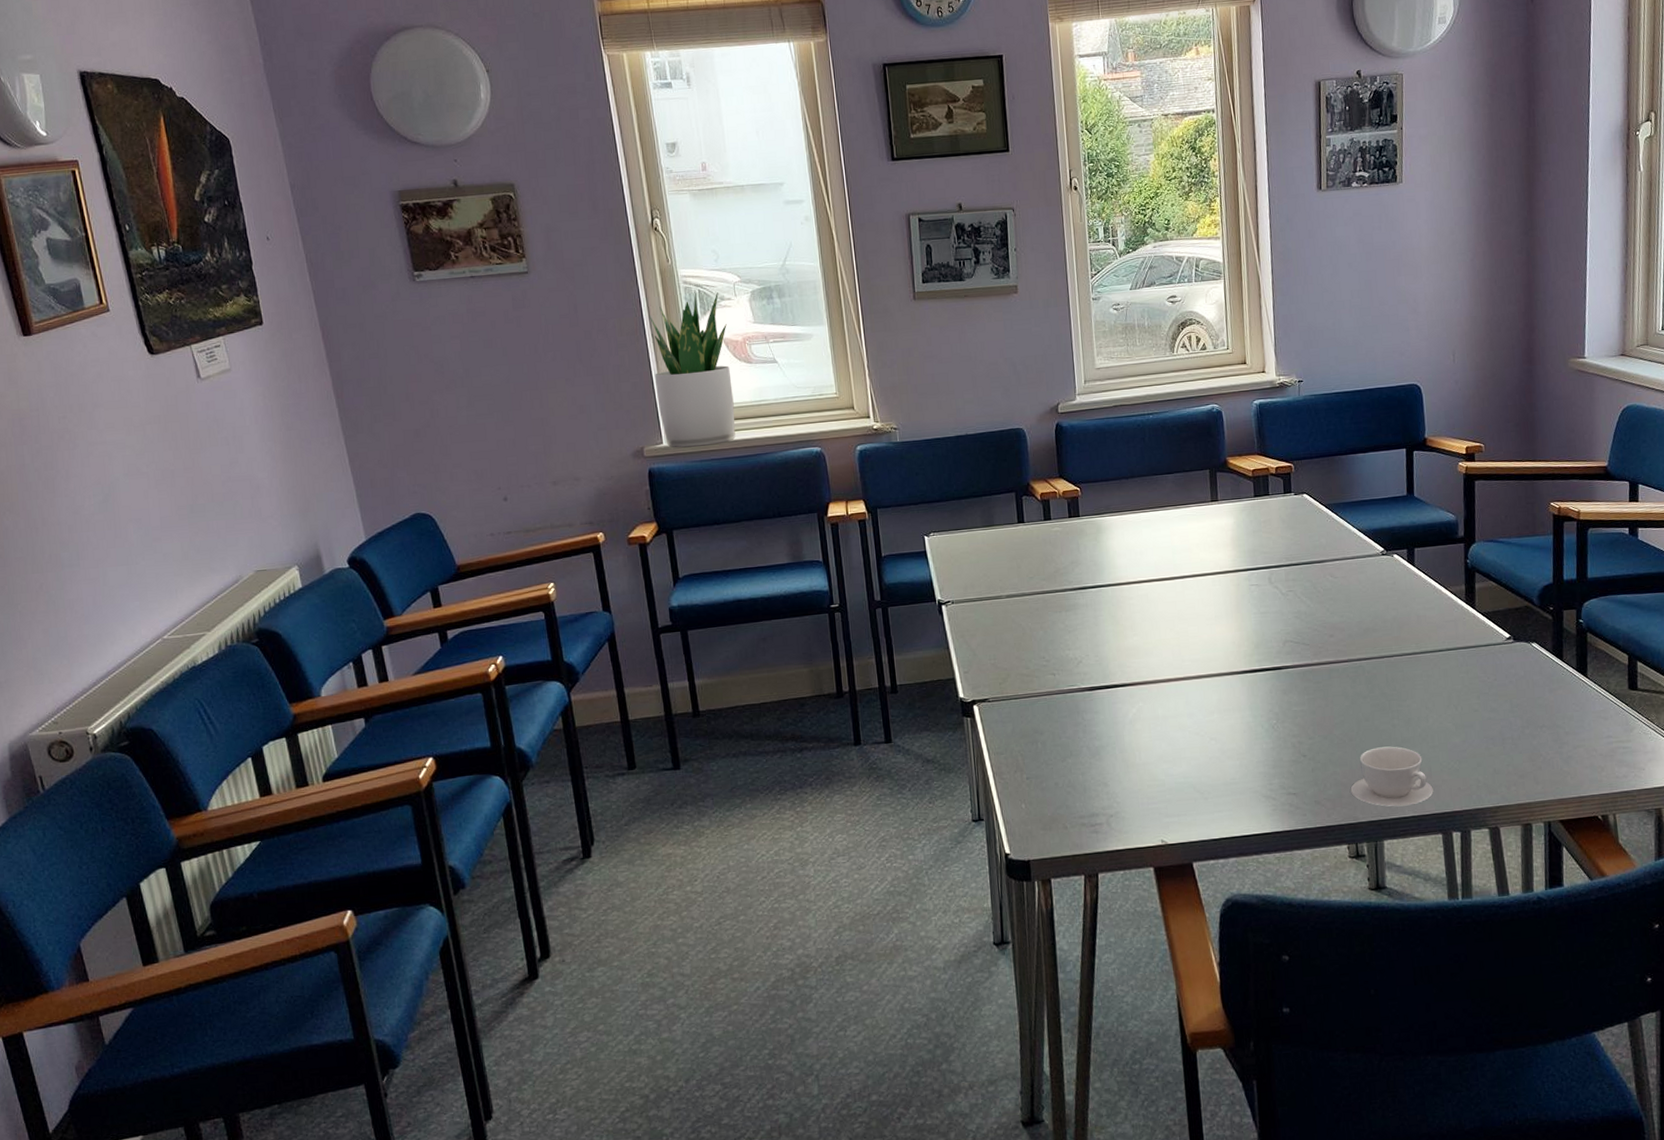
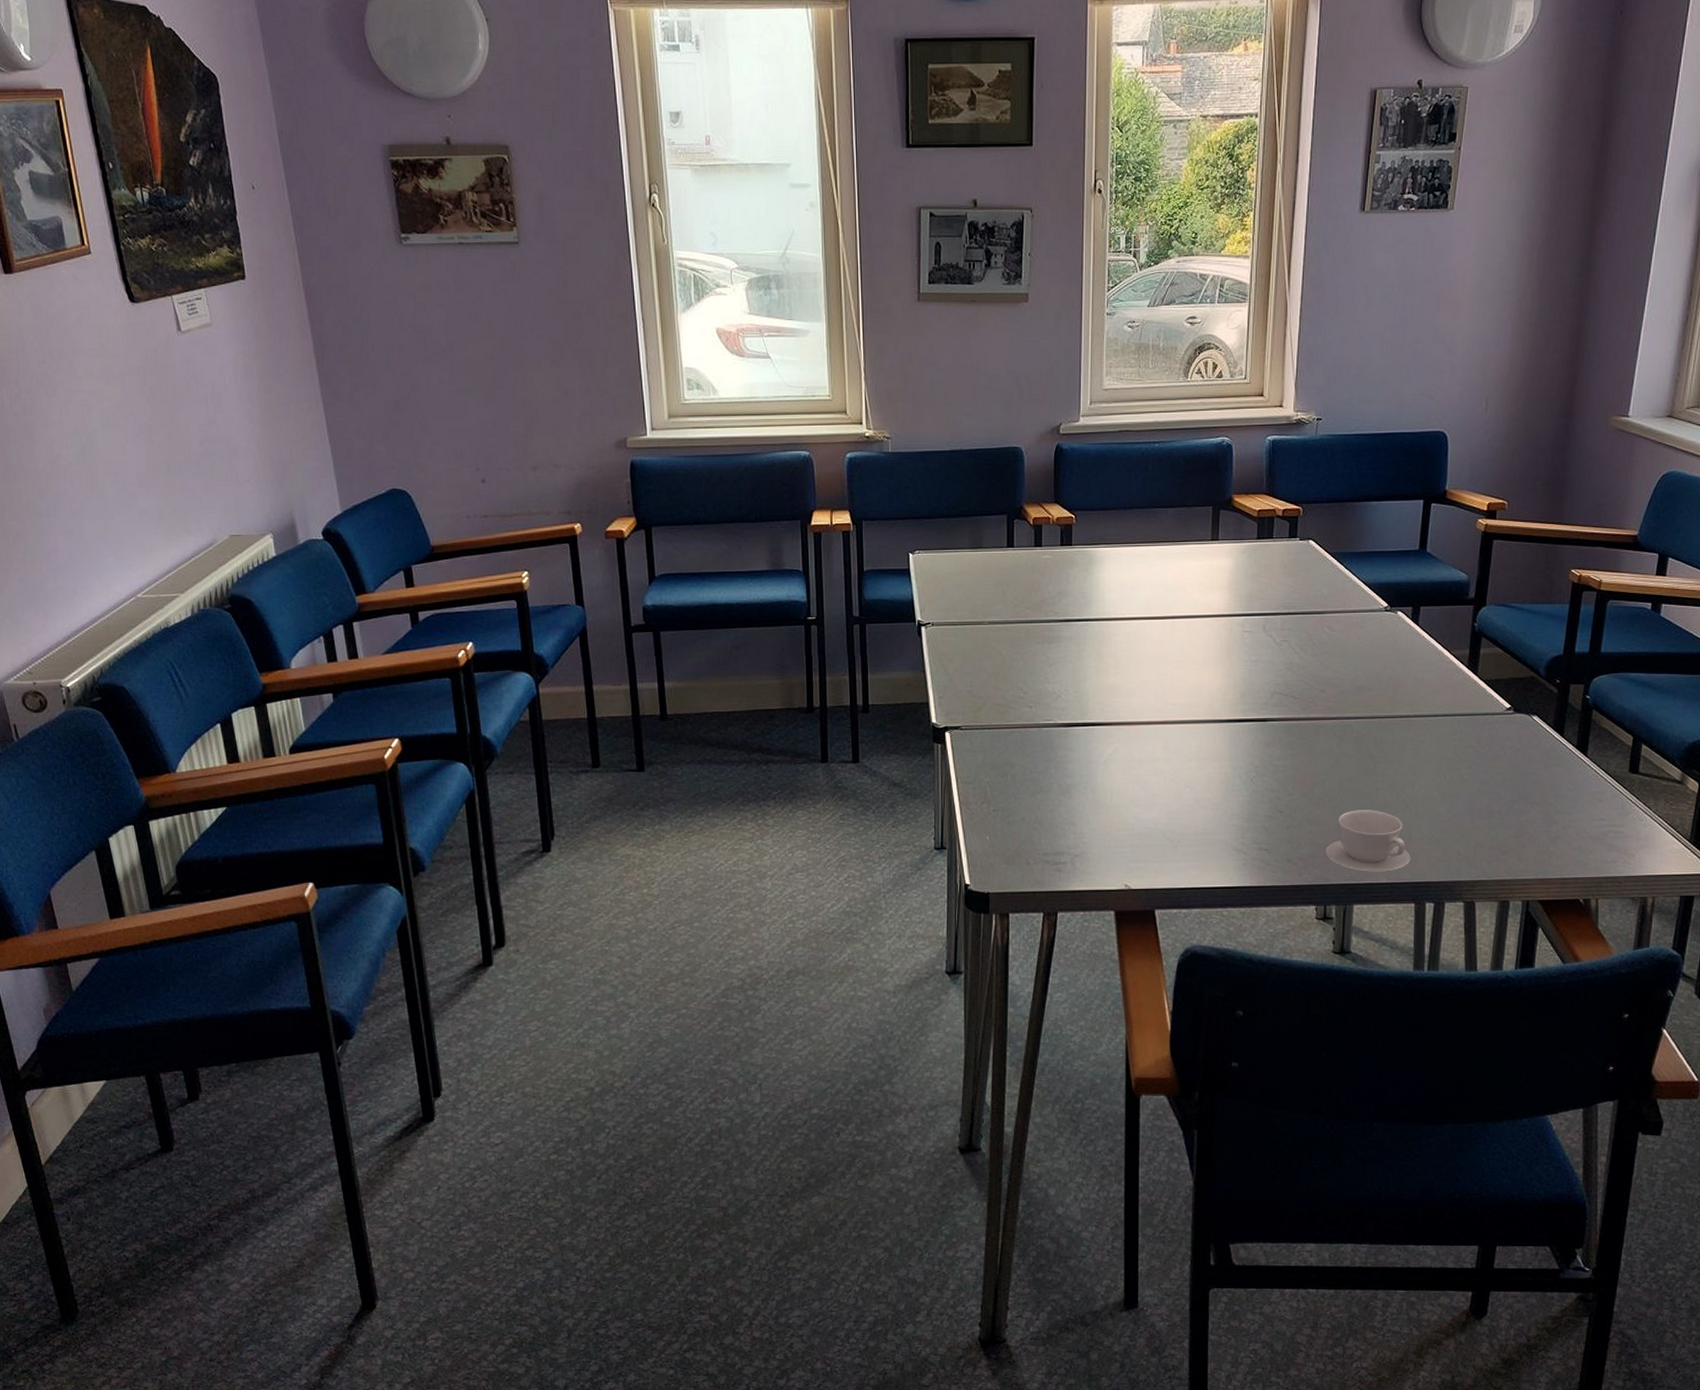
planter: present [649,292,736,448] -> none [640,278,723,442]

